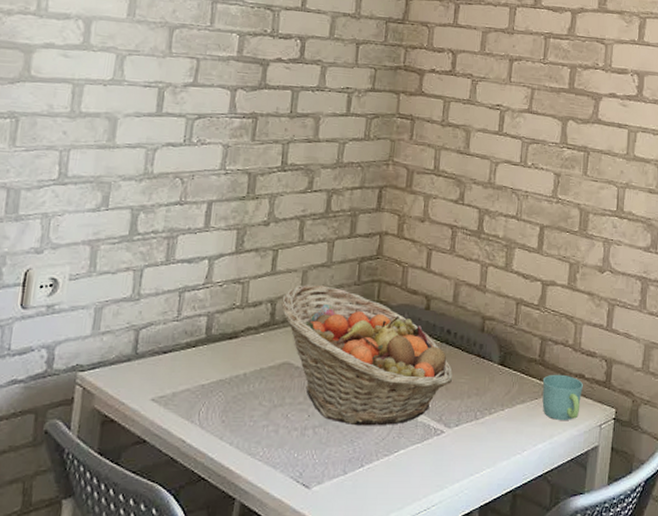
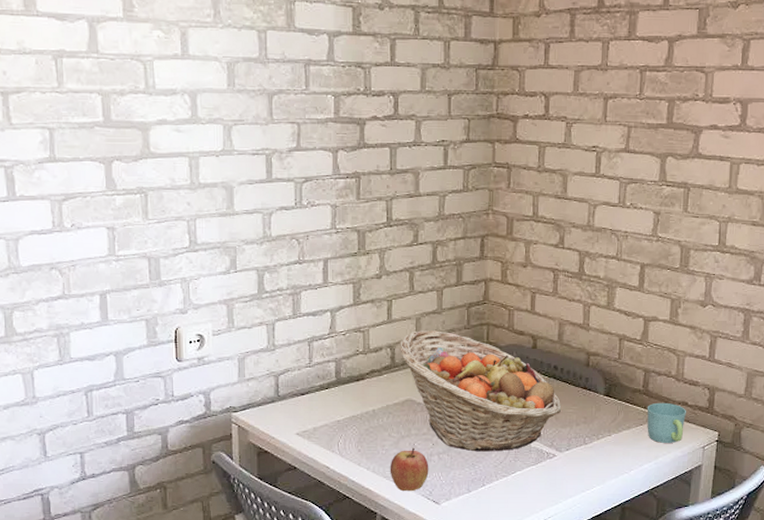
apple: none [256,419,302,473] -> present [390,447,429,492]

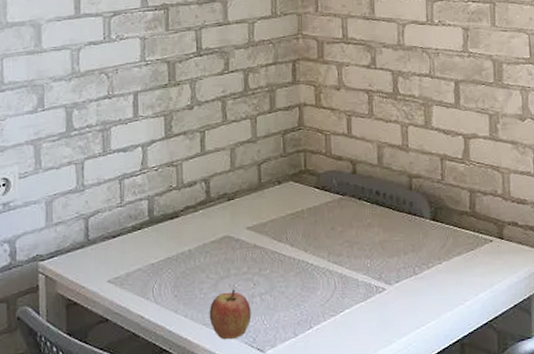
fruit basket: present [398,330,561,452] -> none [213,160,387,290]
mug: present [647,402,687,443] -> none [476,224,518,269]

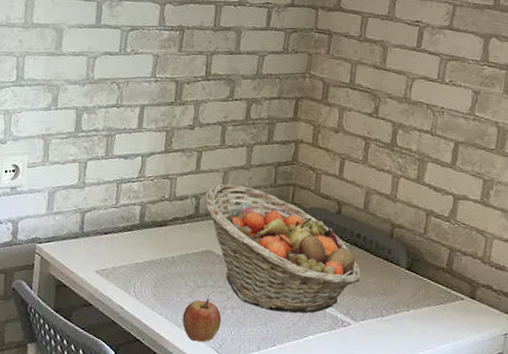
fruit basket: none [213,160,387,290] -> present [204,183,361,313]

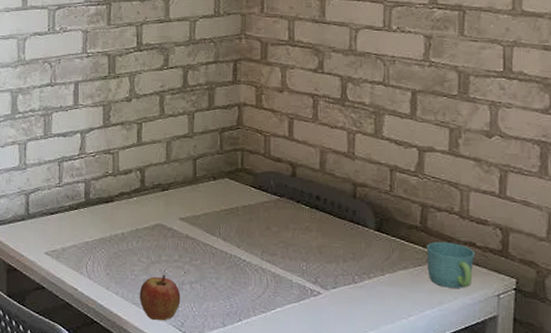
fruit basket: present [204,183,361,313] -> none [148,154,325,284]
mug: none [447,283,491,327] -> present [426,241,476,288]

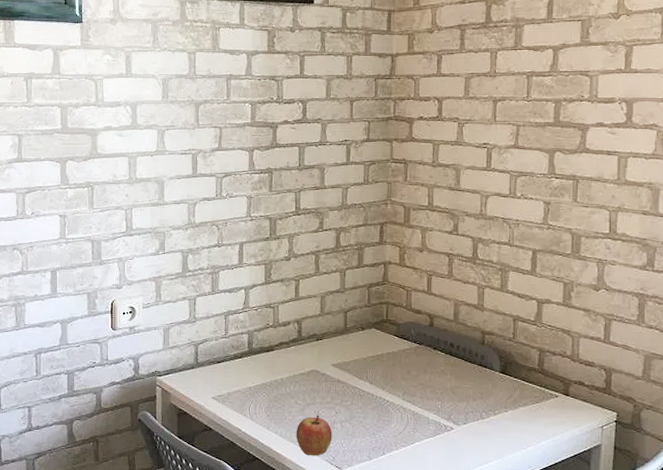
mug: present [426,241,476,288] -> none [542,381,584,422]

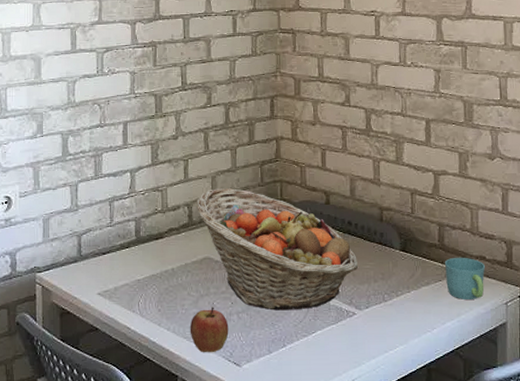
fruit basket: none [305,307,458,422] -> present [195,188,358,311]
mug: none [542,381,584,422] -> present [444,257,486,299]

